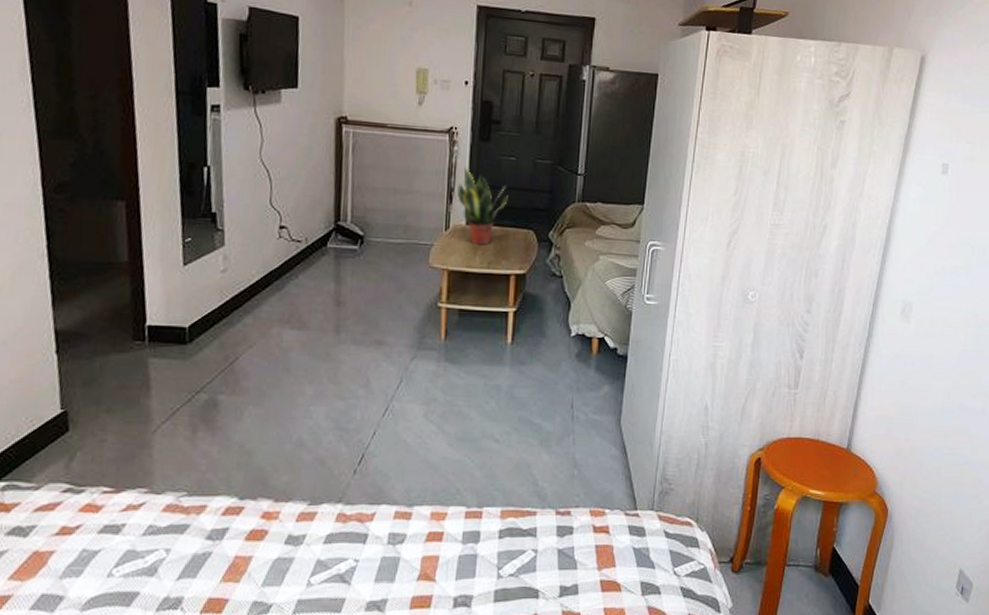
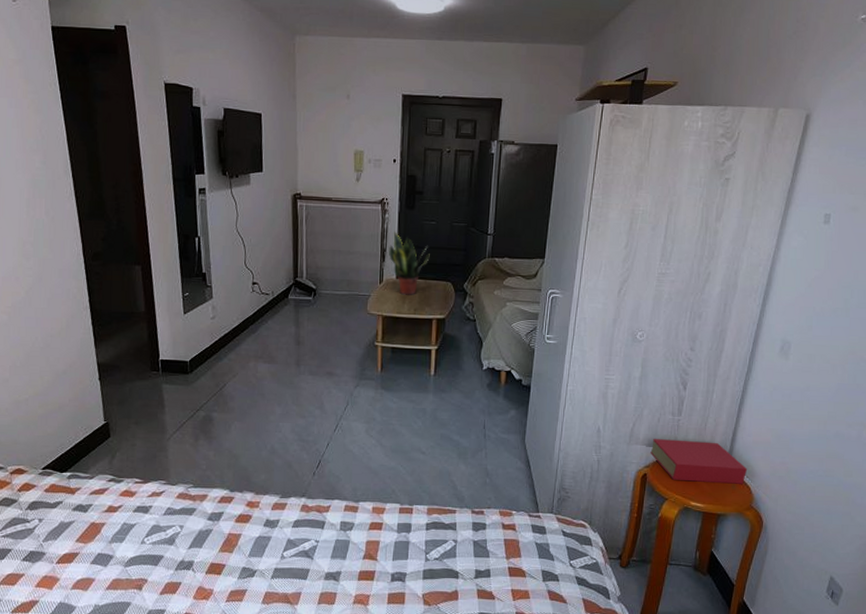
book: none [764,416,870,468] -> present [650,439,748,485]

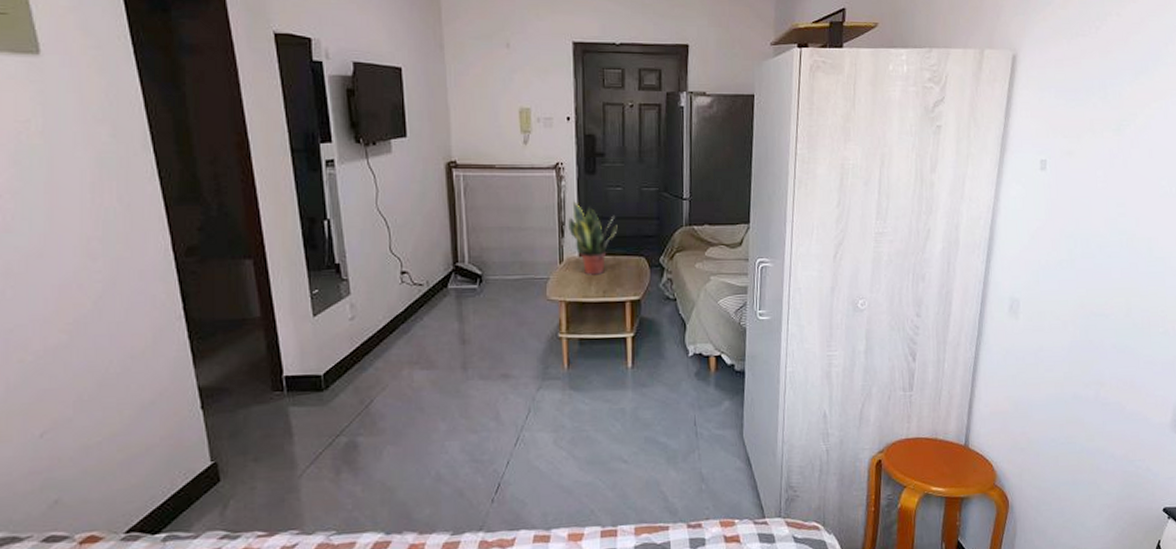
book: present [650,439,748,485] -> none [883,417,988,465]

